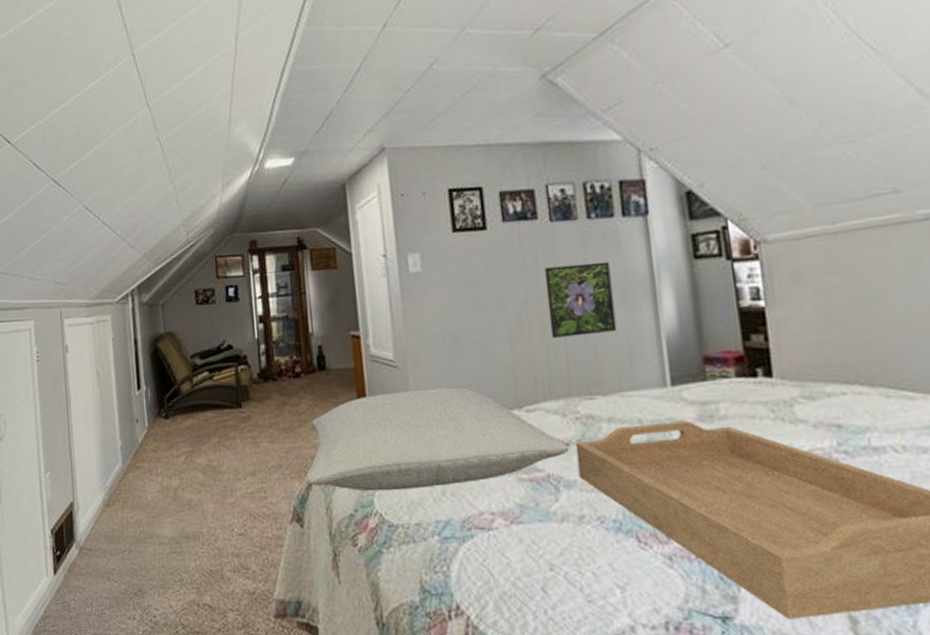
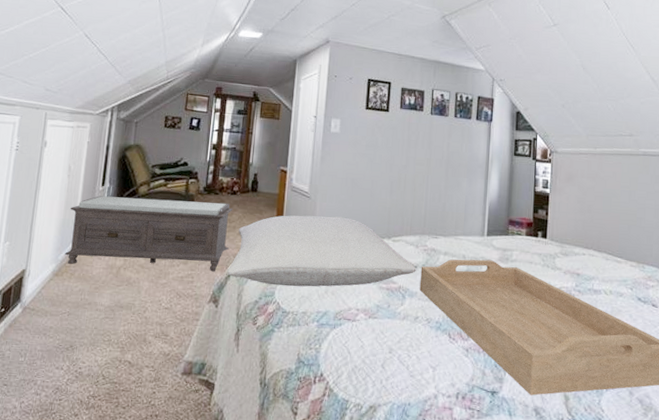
bench: none [108,390,303,492] -> present [65,196,233,272]
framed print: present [544,261,617,338] -> none [418,145,463,195]

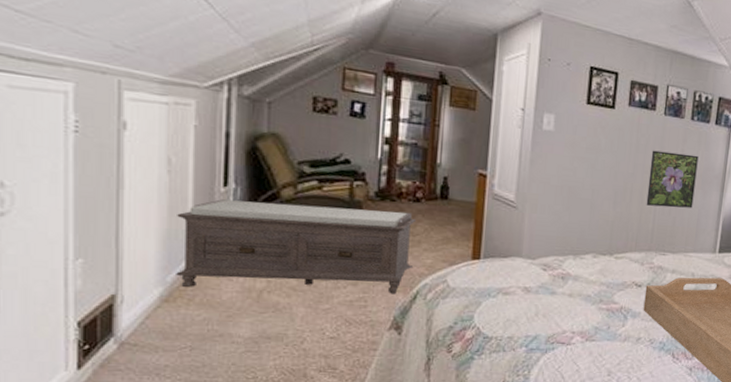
pillow: present [227,215,416,287] -> none [412,228,641,310]
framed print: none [418,145,463,195] -> present [646,150,699,208]

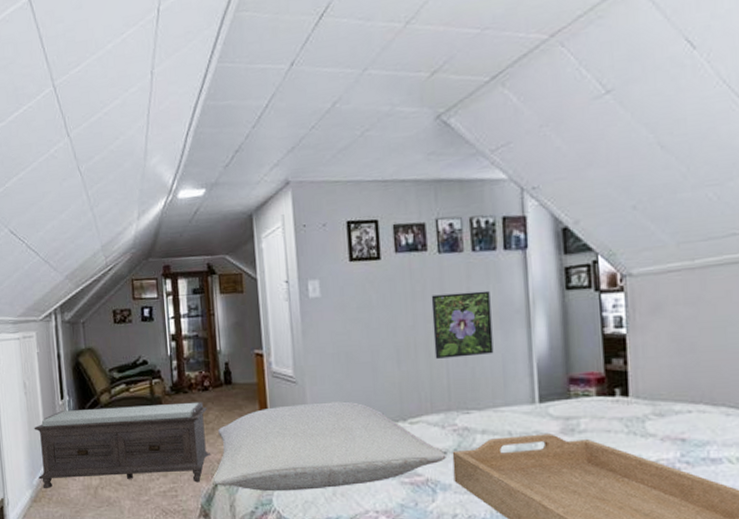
pillow: none [412,228,641,310] -> present [213,401,446,492]

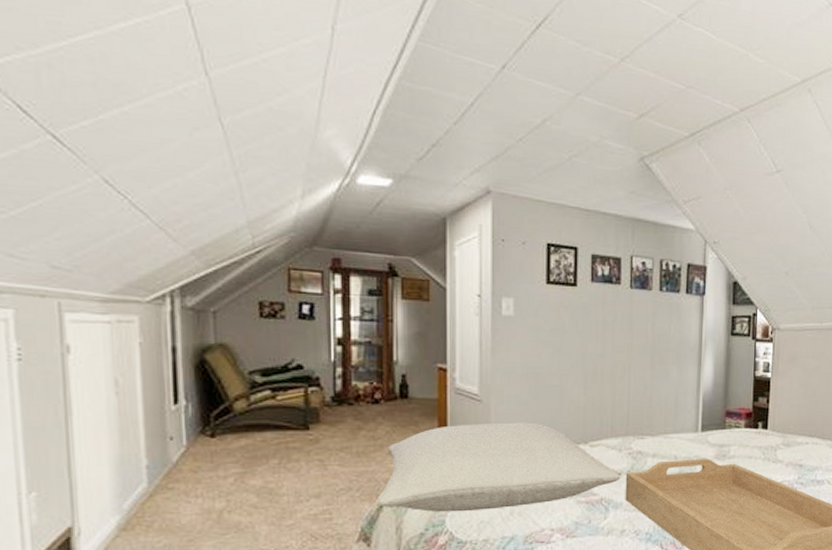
bench: present [34,401,210,489] -> none [128,415,377,514]
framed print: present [431,290,494,359] -> none [619,327,671,387]

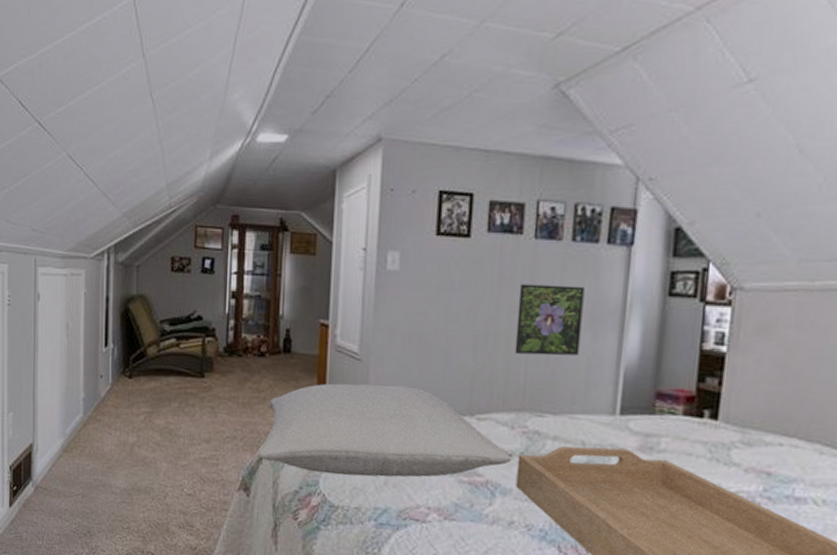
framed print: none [619,327,671,387] -> present [514,284,585,356]

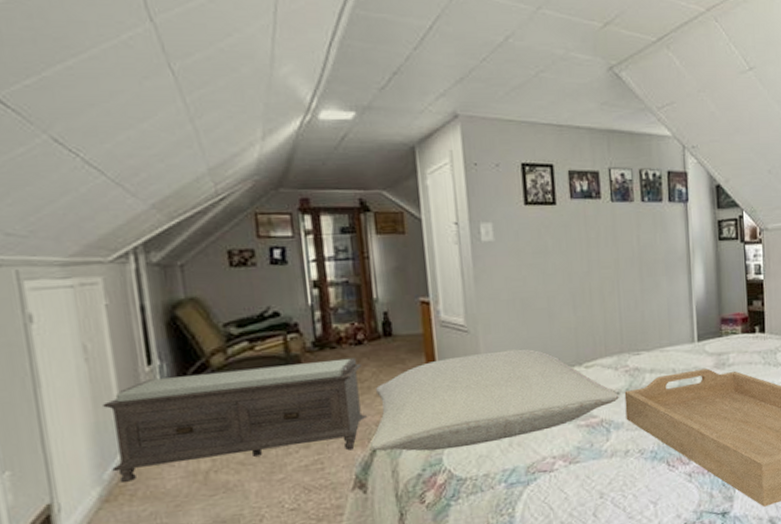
bench: none [72,359,262,453] -> present [102,357,366,484]
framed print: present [514,284,585,356] -> none [604,239,660,304]

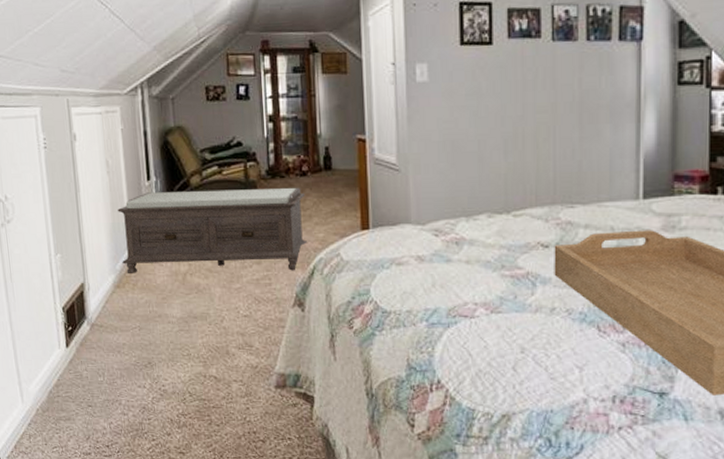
pillow: present [371,348,619,452] -> none [309,191,548,282]

